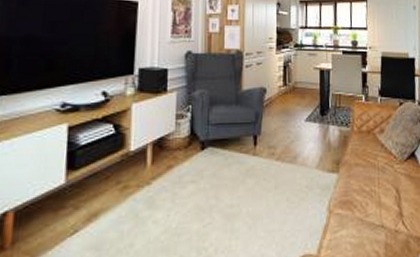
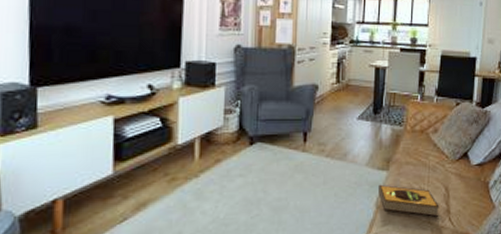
hardback book: none [330,187,392,221] -> present [378,184,439,217]

